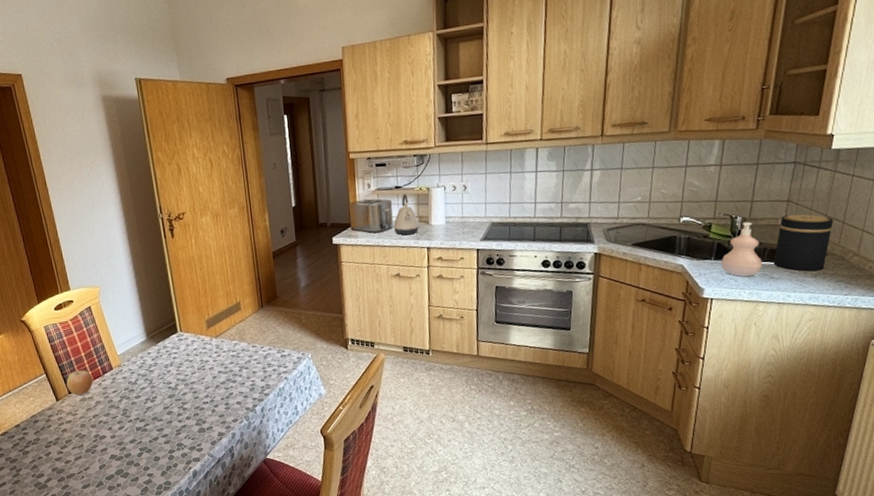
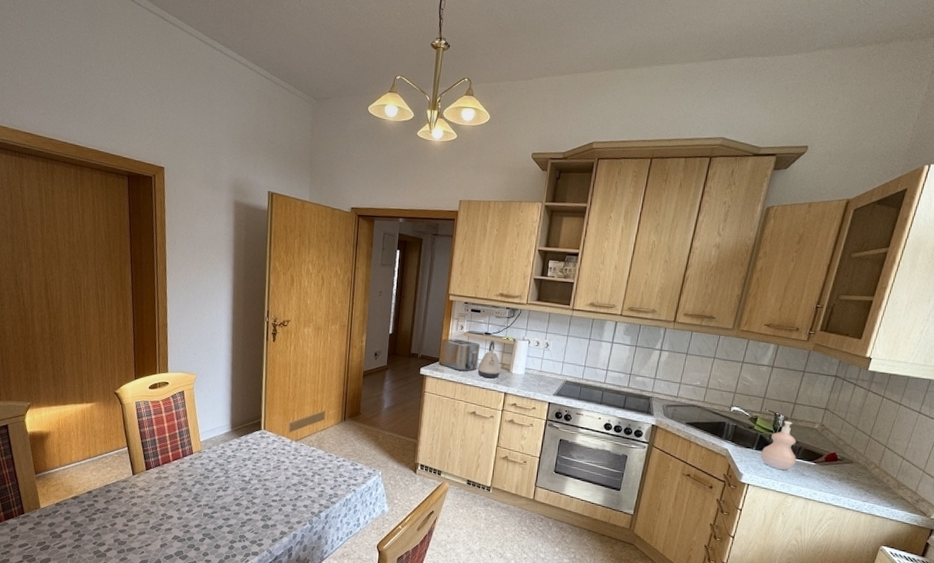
fruit: present [66,369,93,395] -> none [145,448,172,473]
cylinder: present [773,214,833,272] -> none [806,421,862,476]

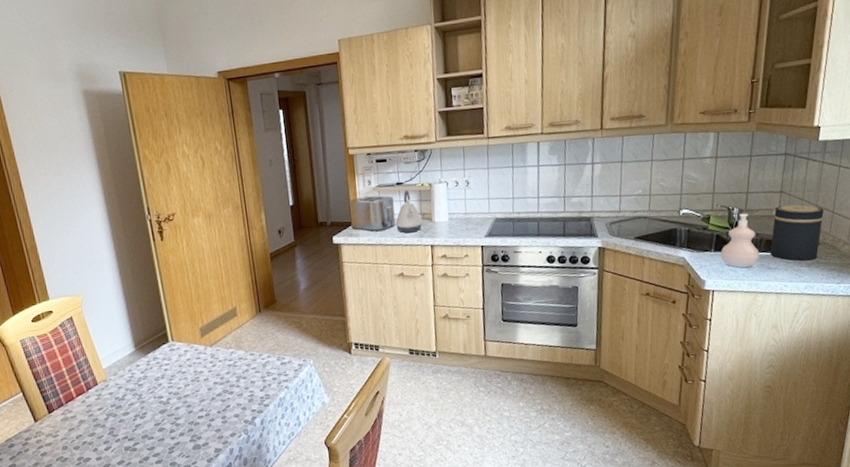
cylinder: none [806,421,862,476] -> present [770,204,824,261]

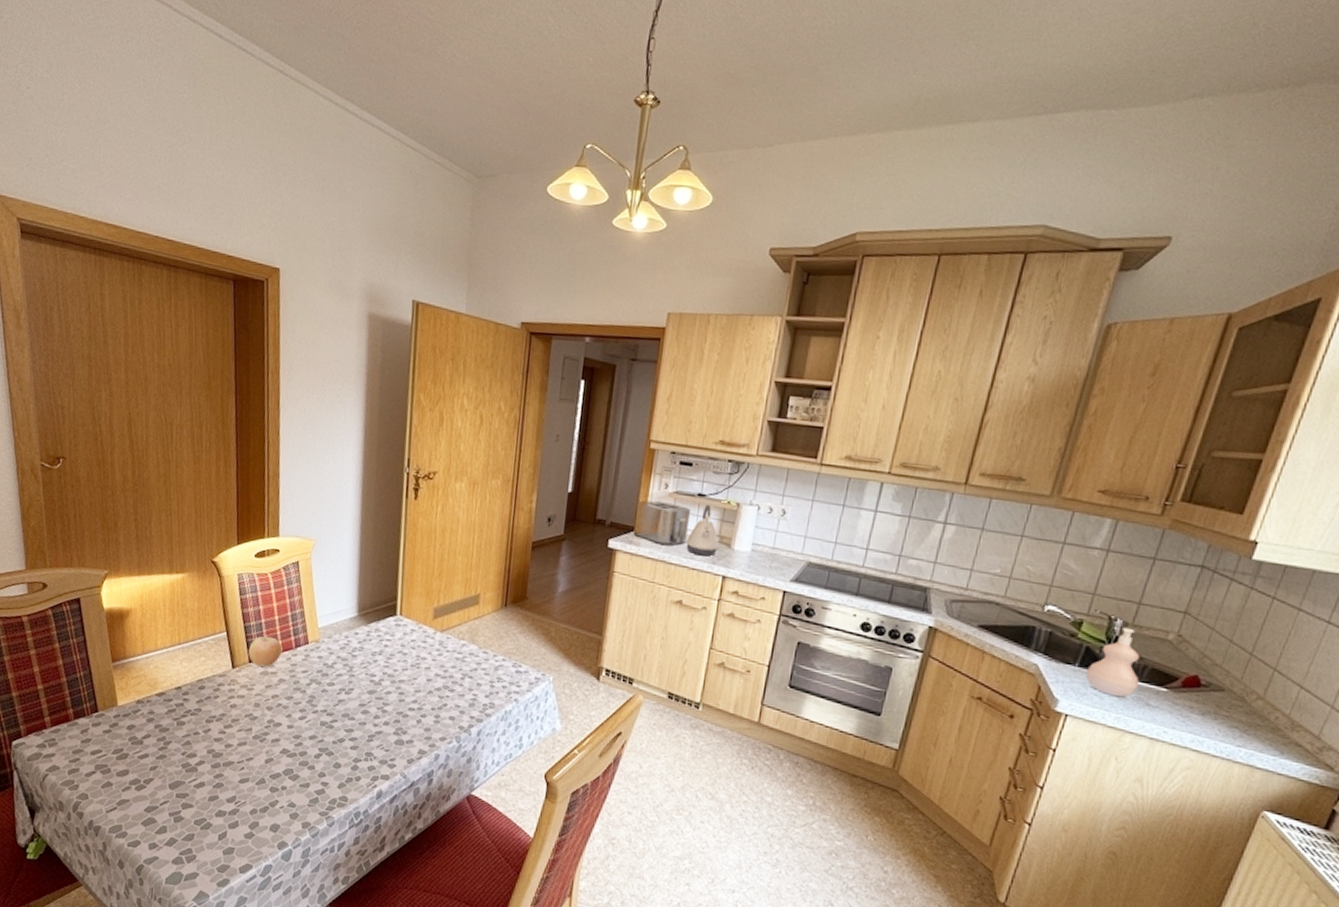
fruit: none [45,386,76,415] -> present [248,634,283,667]
cylinder: present [770,204,824,261] -> none [1153,630,1239,709]

